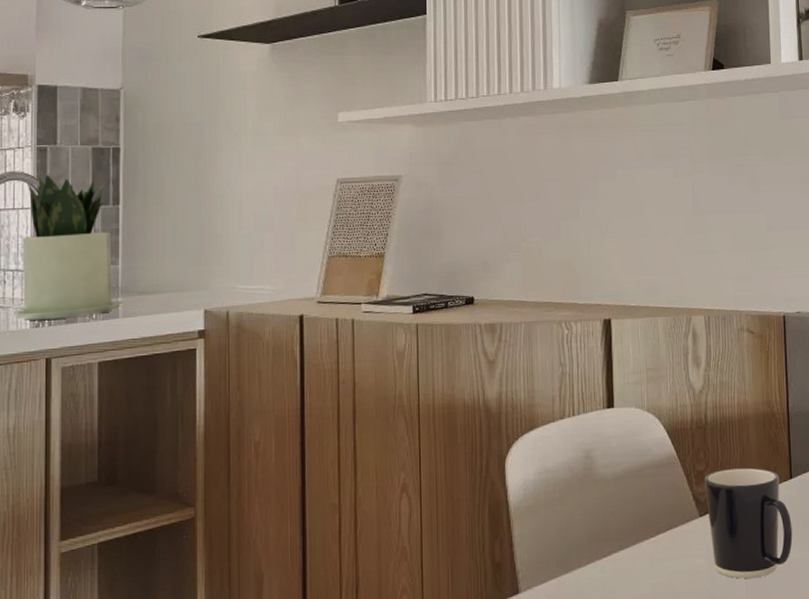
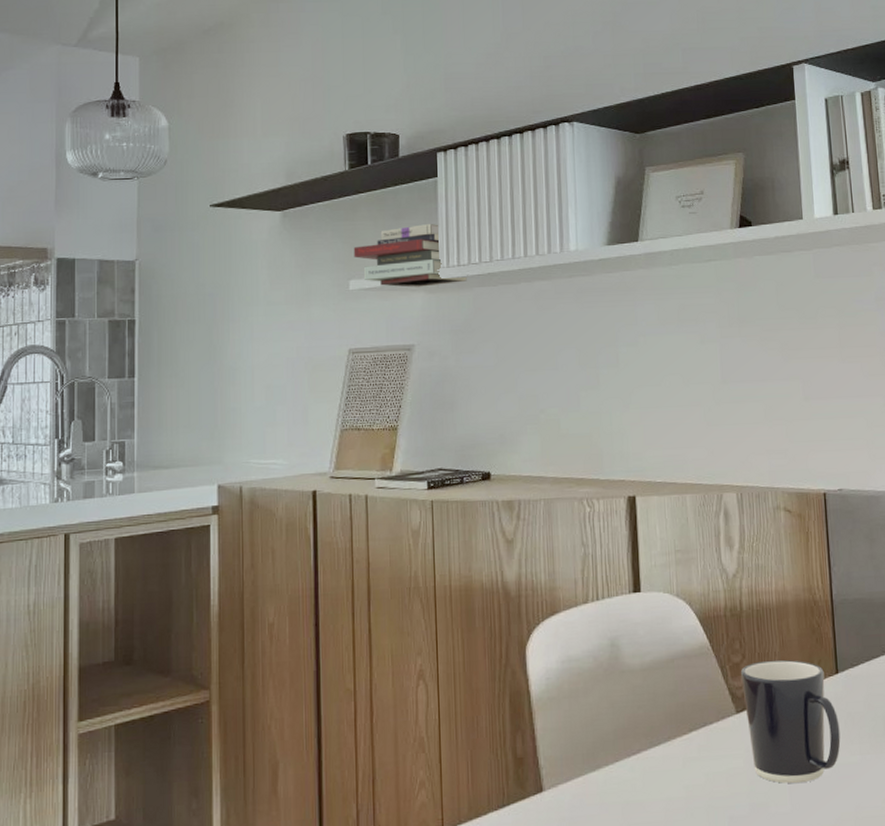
planter: present [14,174,122,320] -> none [34,346,138,495]
books: none [342,59,454,120] -> present [353,223,467,287]

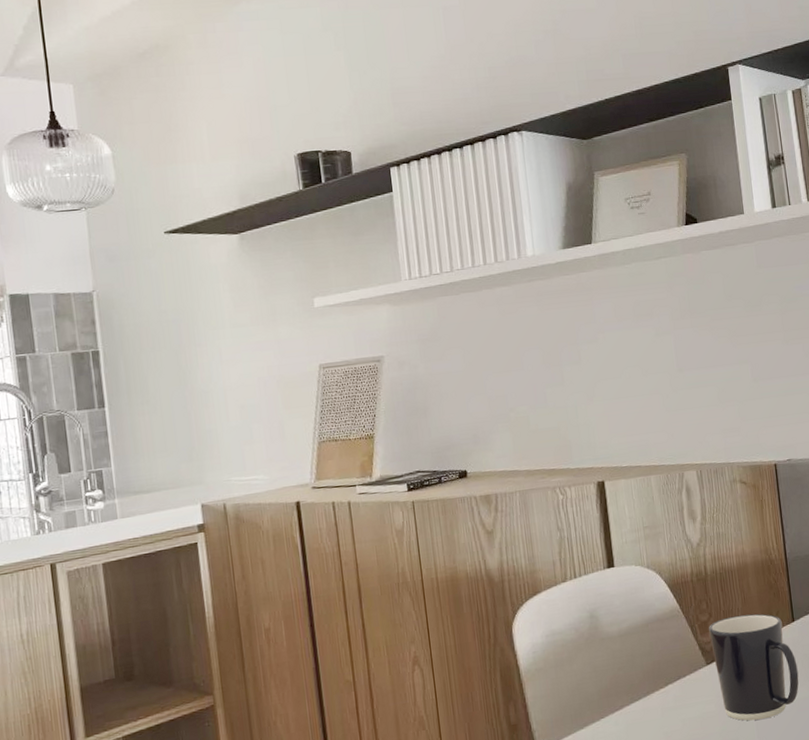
books: present [353,223,467,287] -> none [315,237,430,302]

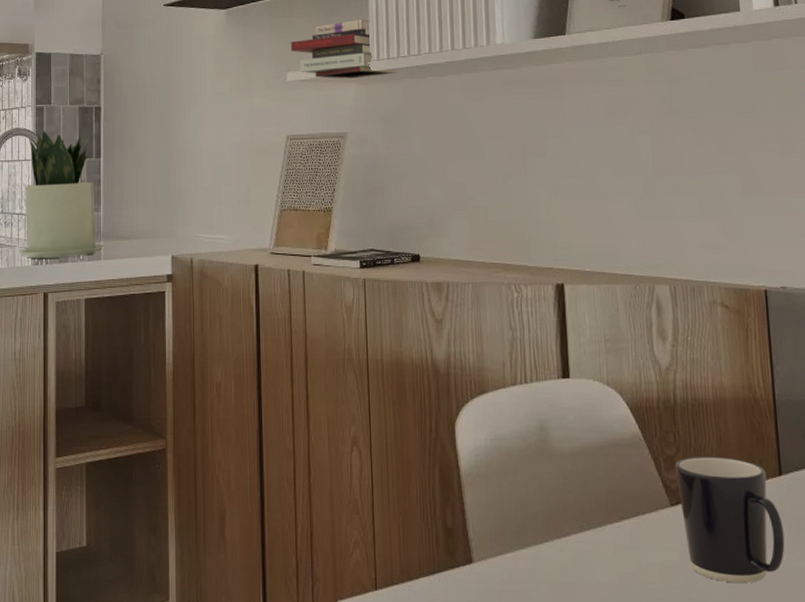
planter: none [11,378,119,529] -> present [19,130,104,258]
books: none [315,237,430,302] -> present [290,19,396,79]

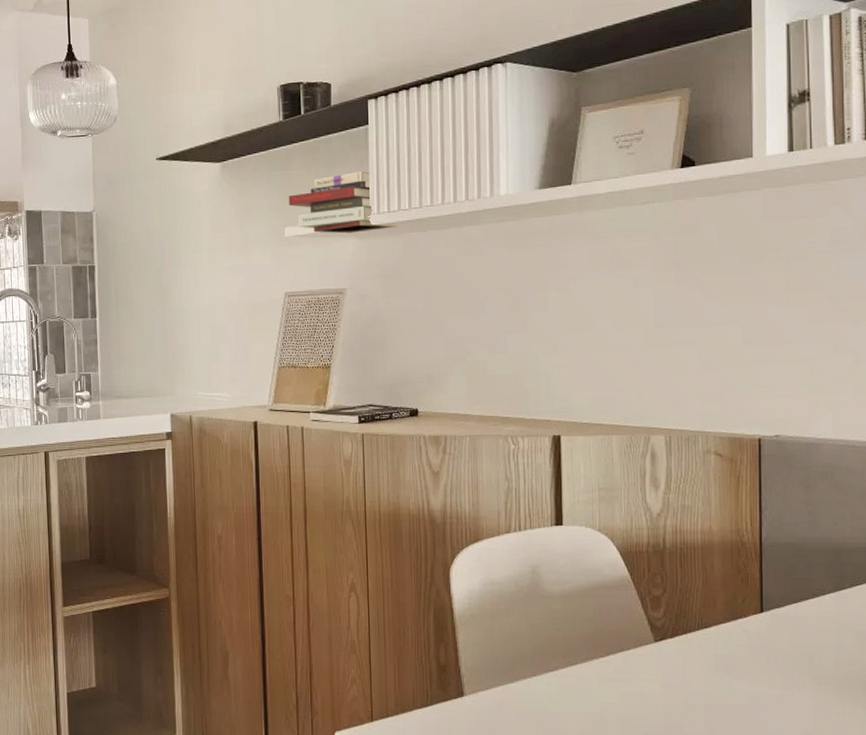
planter: present [19,130,104,258] -> none [18,290,102,419]
mug: present [674,456,785,584] -> none [660,596,761,710]

